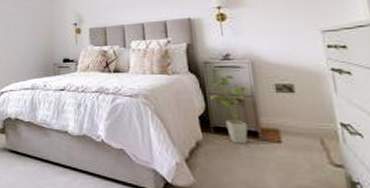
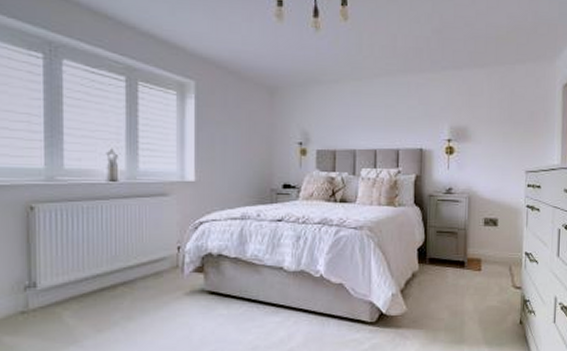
house plant: present [210,74,251,144] -> none [430,208,465,273]

